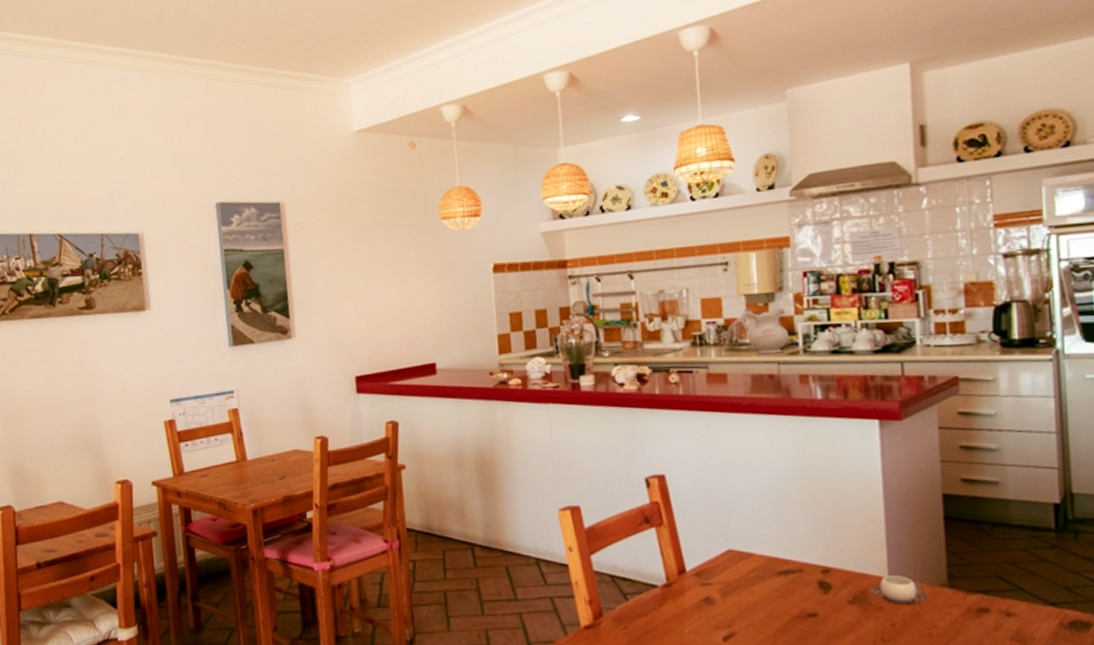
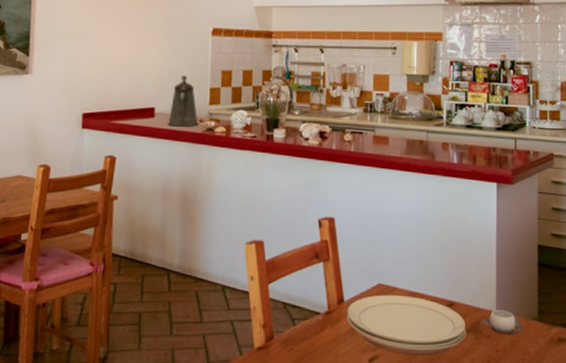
coffee pot: none [453,322,488,383] -> present [168,74,198,127]
plate: none [690,562,849,632] -> present [347,294,466,356]
ceramic pitcher: present [741,307,789,355] -> none [402,85,437,124]

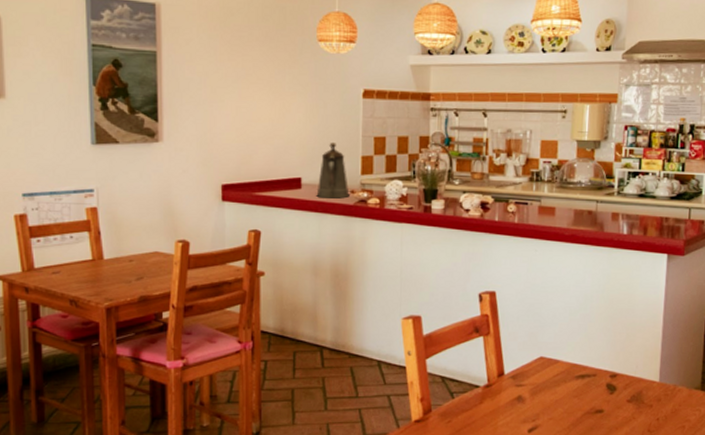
plate: present [347,294,466,356] -> none [507,367,628,425]
cup: present [482,310,524,335] -> none [644,380,686,404]

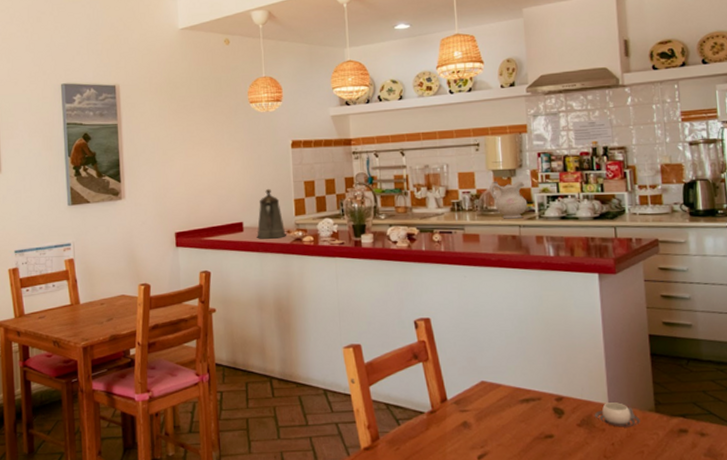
ceramic pitcher: none [571,152,608,193] -> present [490,181,528,219]
cup: none [644,380,686,404] -> present [594,402,640,428]

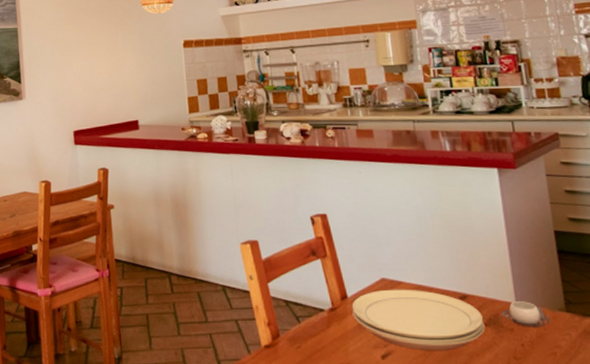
coffee pot: present [257,188,286,239] -> none [152,87,181,137]
plate: none [451,391,578,451] -> present [352,289,485,351]
ceramic pitcher: present [490,181,528,219] -> none [381,76,421,114]

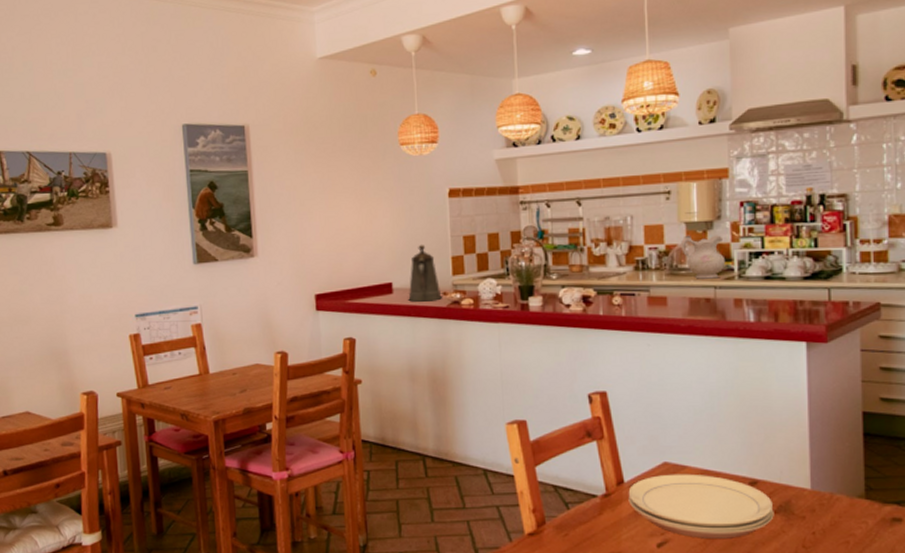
coffee pot: none [152,87,181,137] -> present [408,244,442,302]
ceramic pitcher: none [381,76,421,114] -> present [681,235,726,279]
cup: present [501,301,551,327] -> none [793,487,847,515]

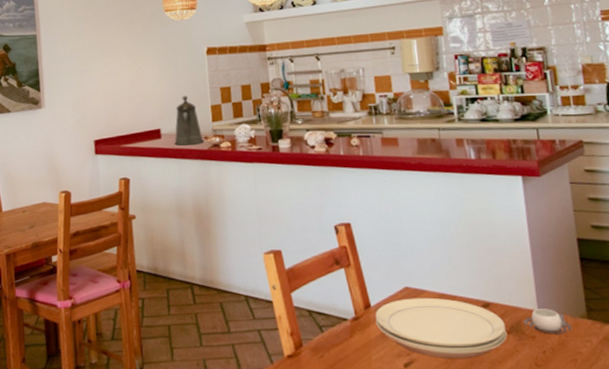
ceramic pitcher: present [681,235,726,279] -> none [407,84,446,122]
cup: none [793,487,847,515] -> present [523,309,572,335]

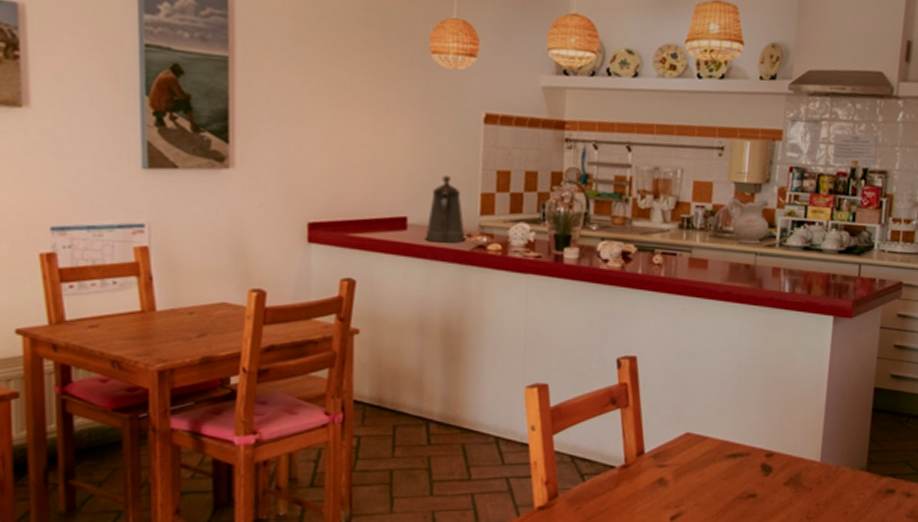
plate: present [375,297,507,359] -> none [647,445,785,512]
ceramic pitcher: none [407,84,446,122] -> present [728,196,769,245]
cup: present [523,309,572,335] -> none [803,460,850,487]

